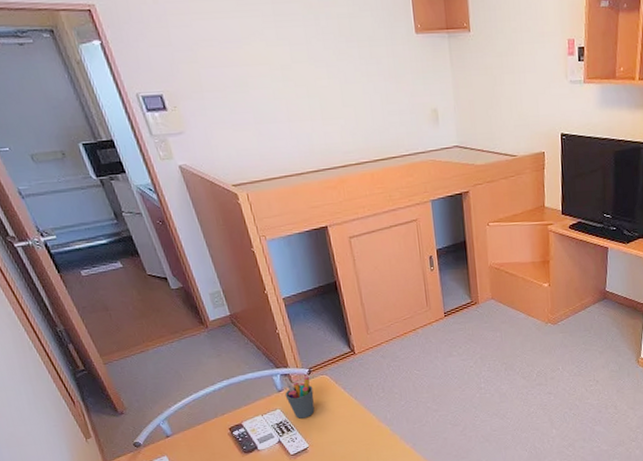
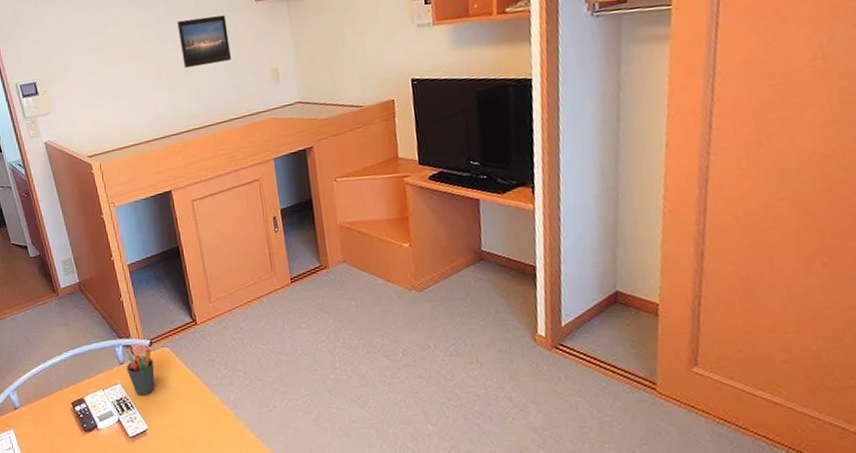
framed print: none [330,43,390,98] -> present [177,15,231,68]

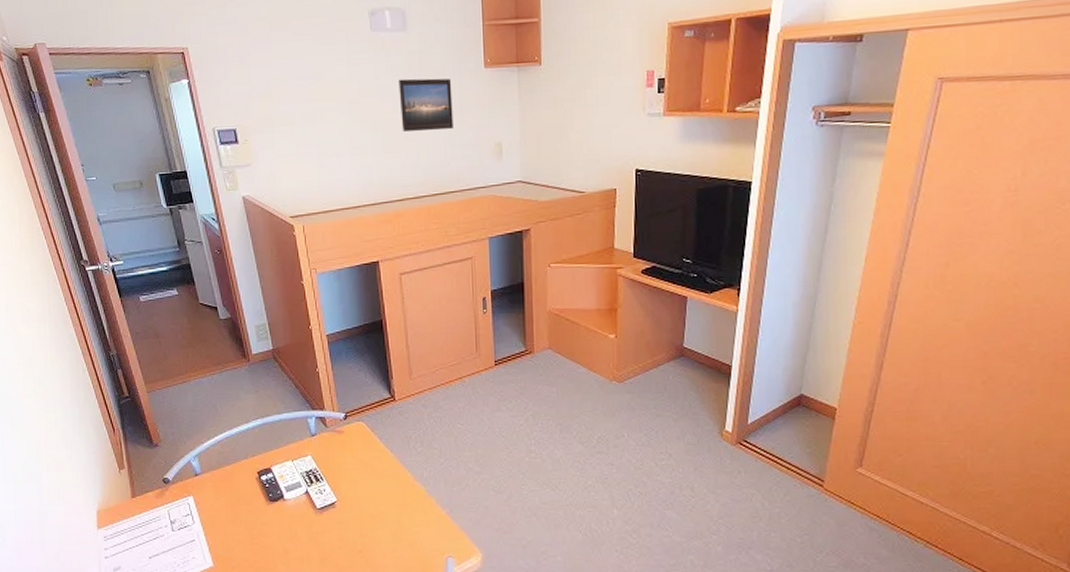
pen holder: present [125,347,155,396] -> none [318,420,348,468]

